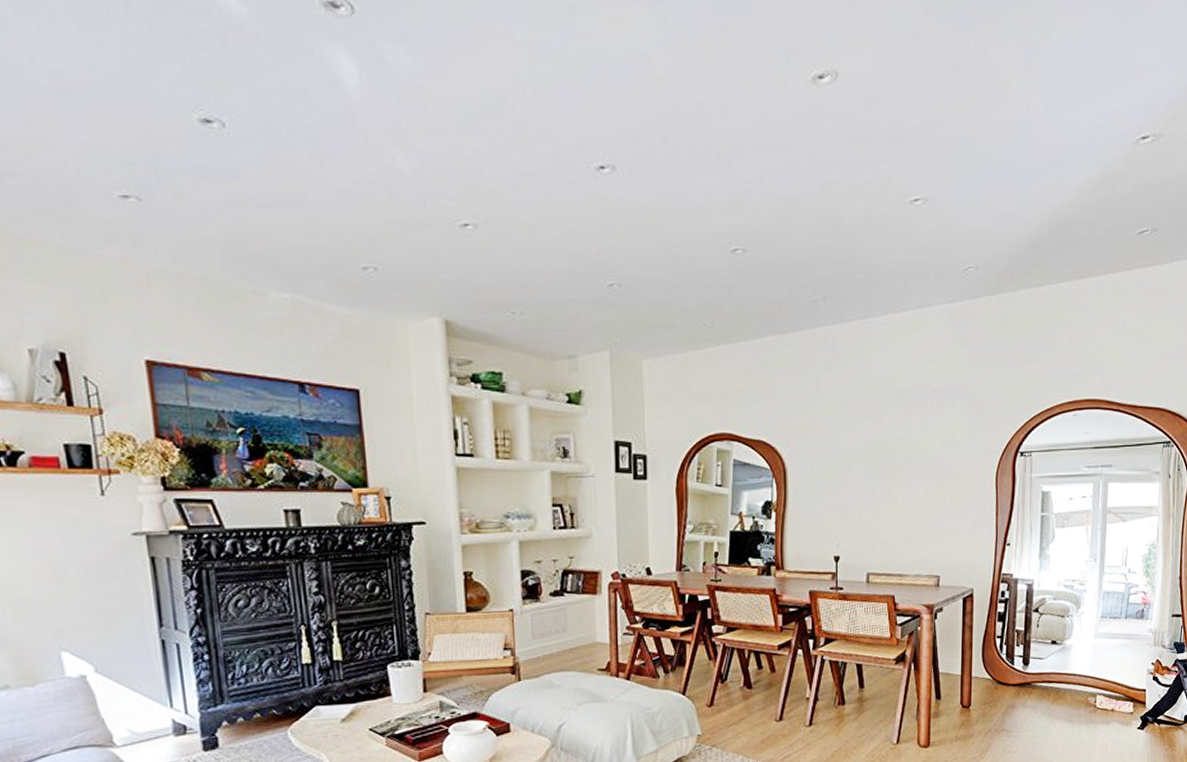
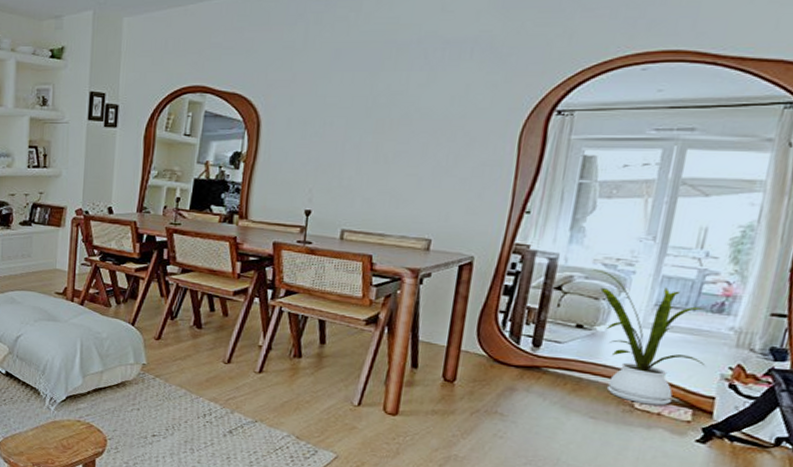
house plant: none [1058,591,1137,704] -> present [593,269,706,406]

